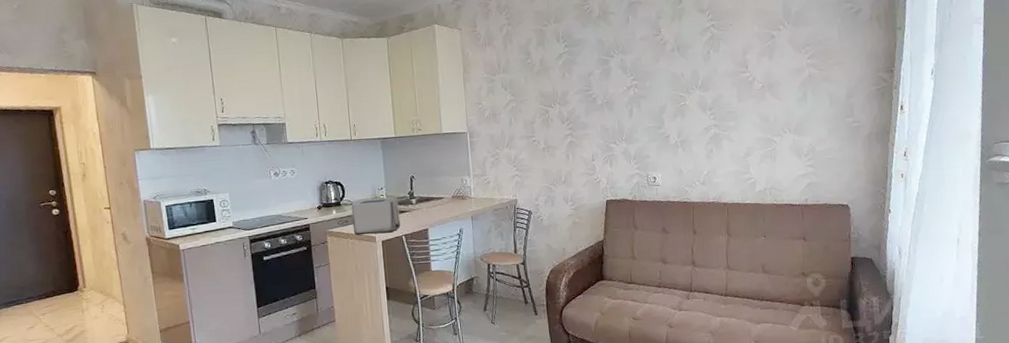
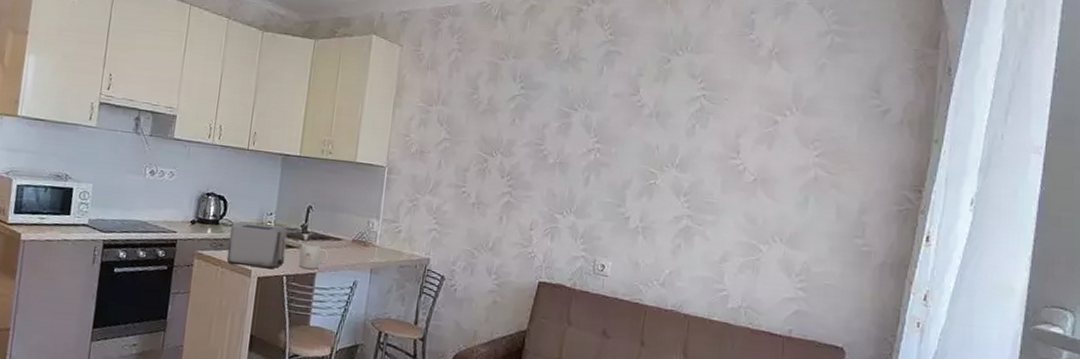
mug: none [411,205,436,227] -> present [299,242,329,270]

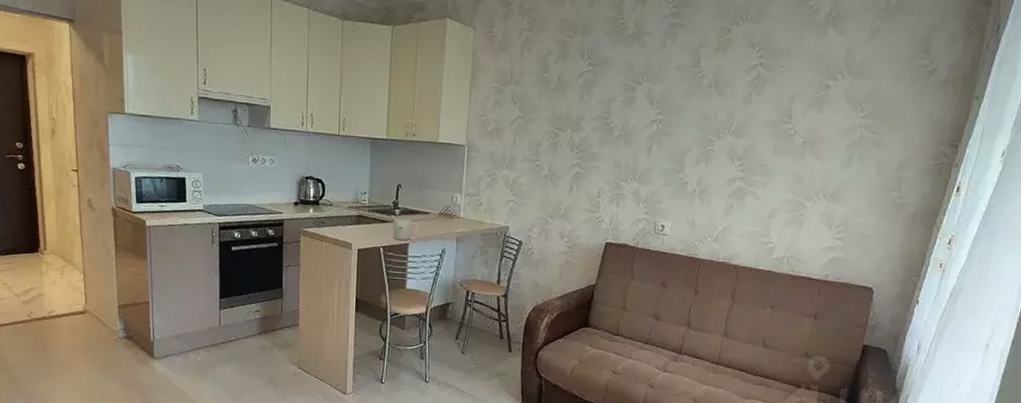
toaster: present [226,223,289,269] -> none [329,202,382,242]

